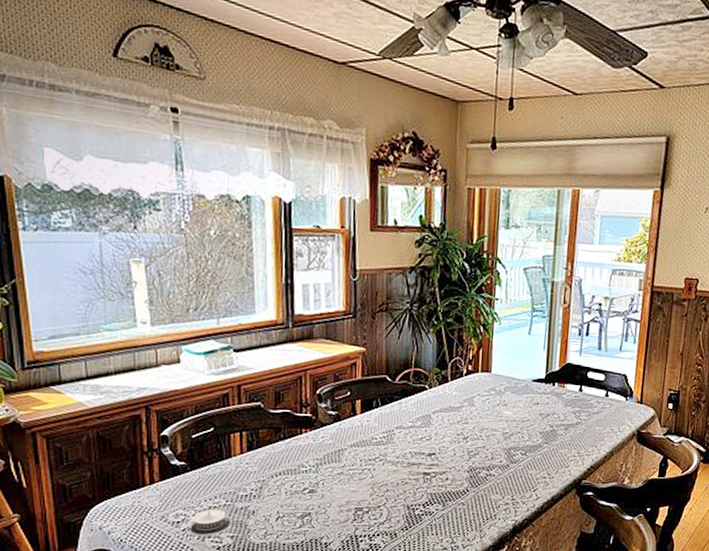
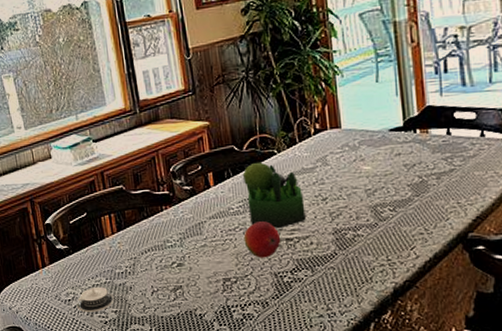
fruit: none [382,454,419,490] -> present [243,221,281,258]
plant: none [391,395,447,462] -> present [242,162,306,228]

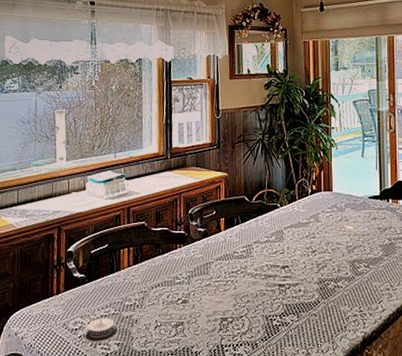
plant: present [242,162,306,228] -> none [249,213,298,274]
fruit: present [243,221,281,258] -> none [243,266,275,301]

